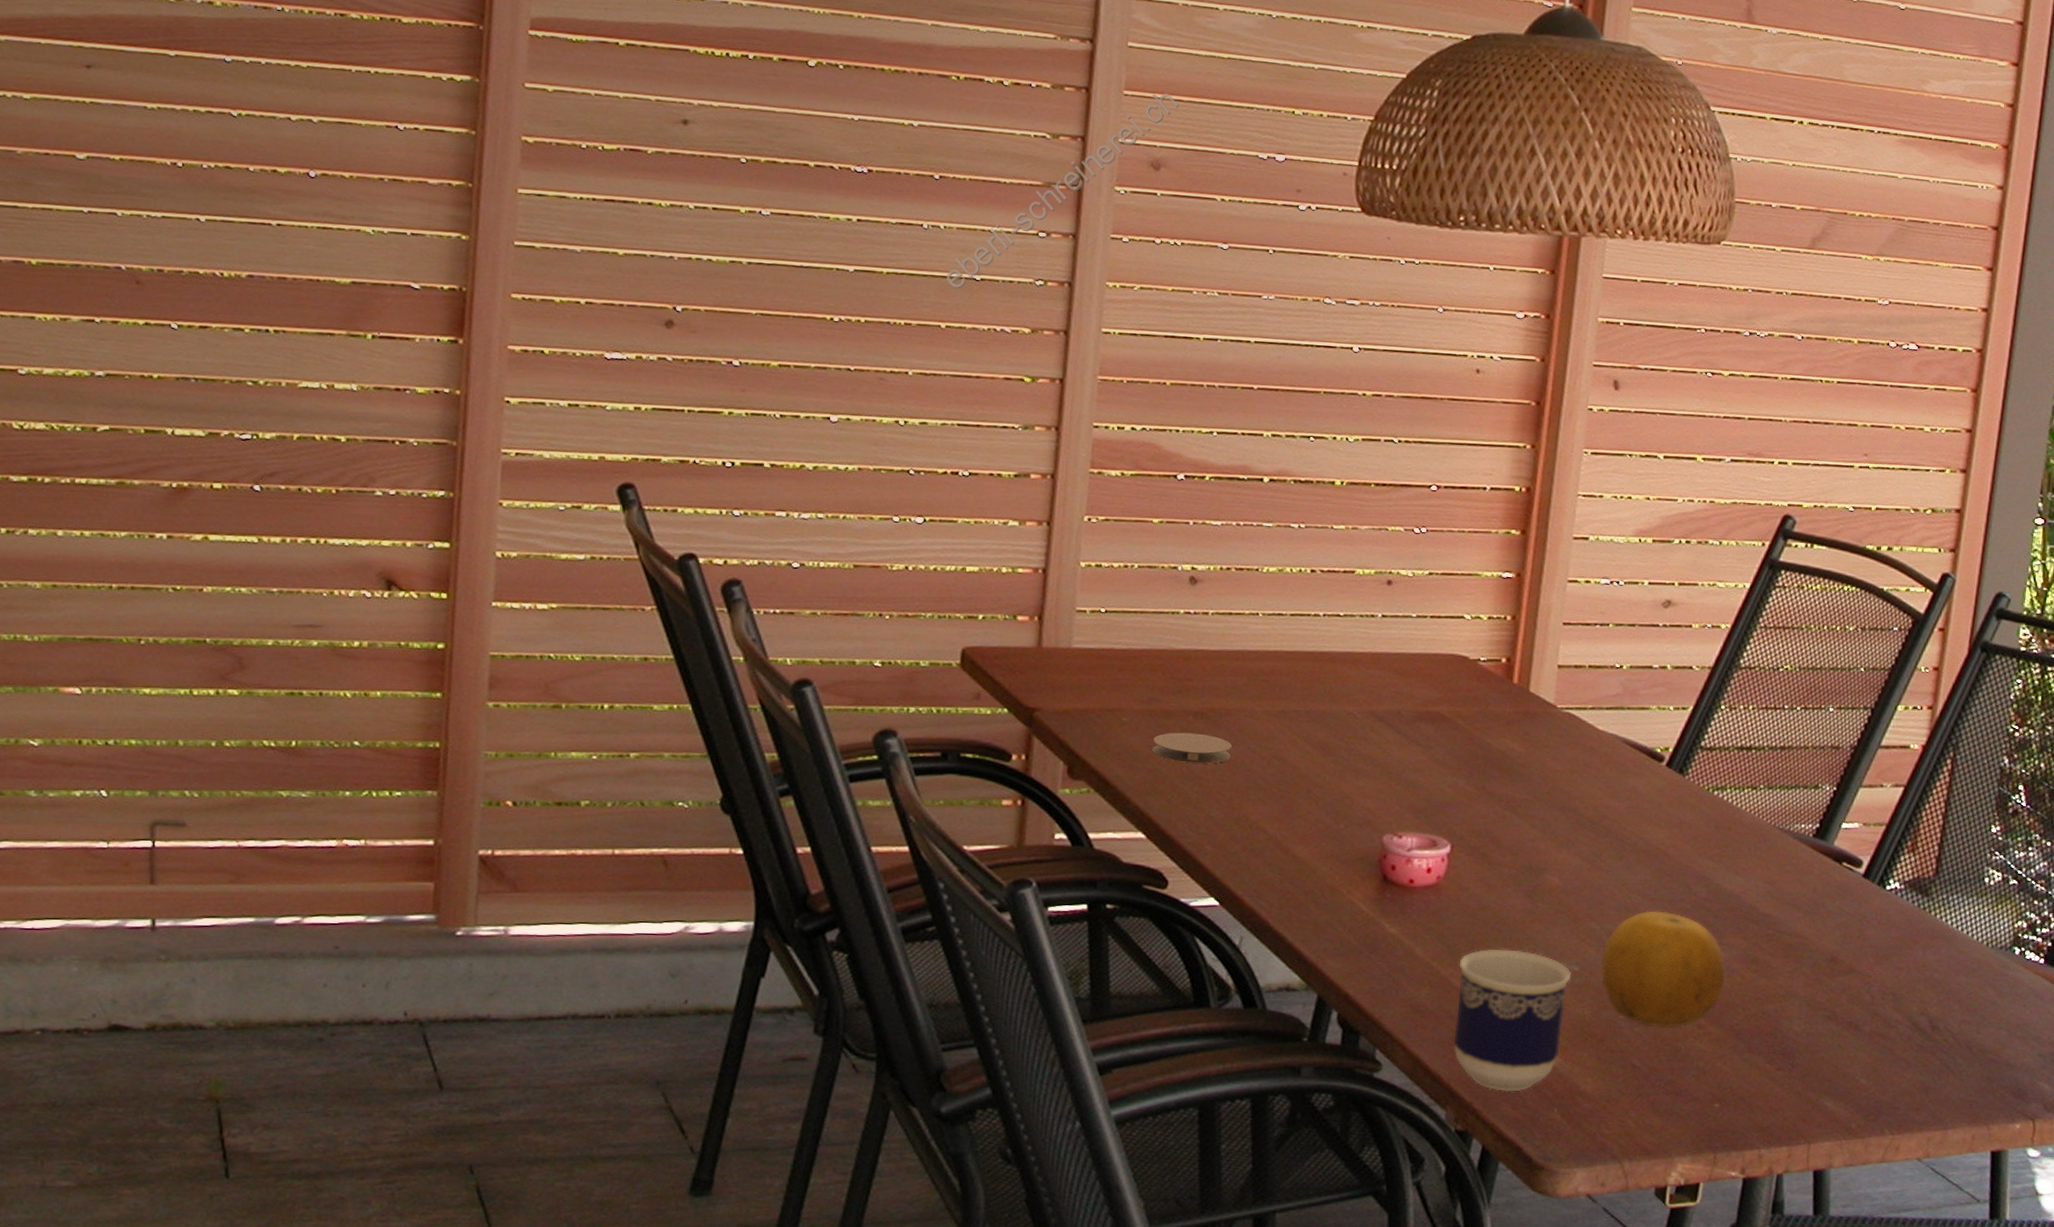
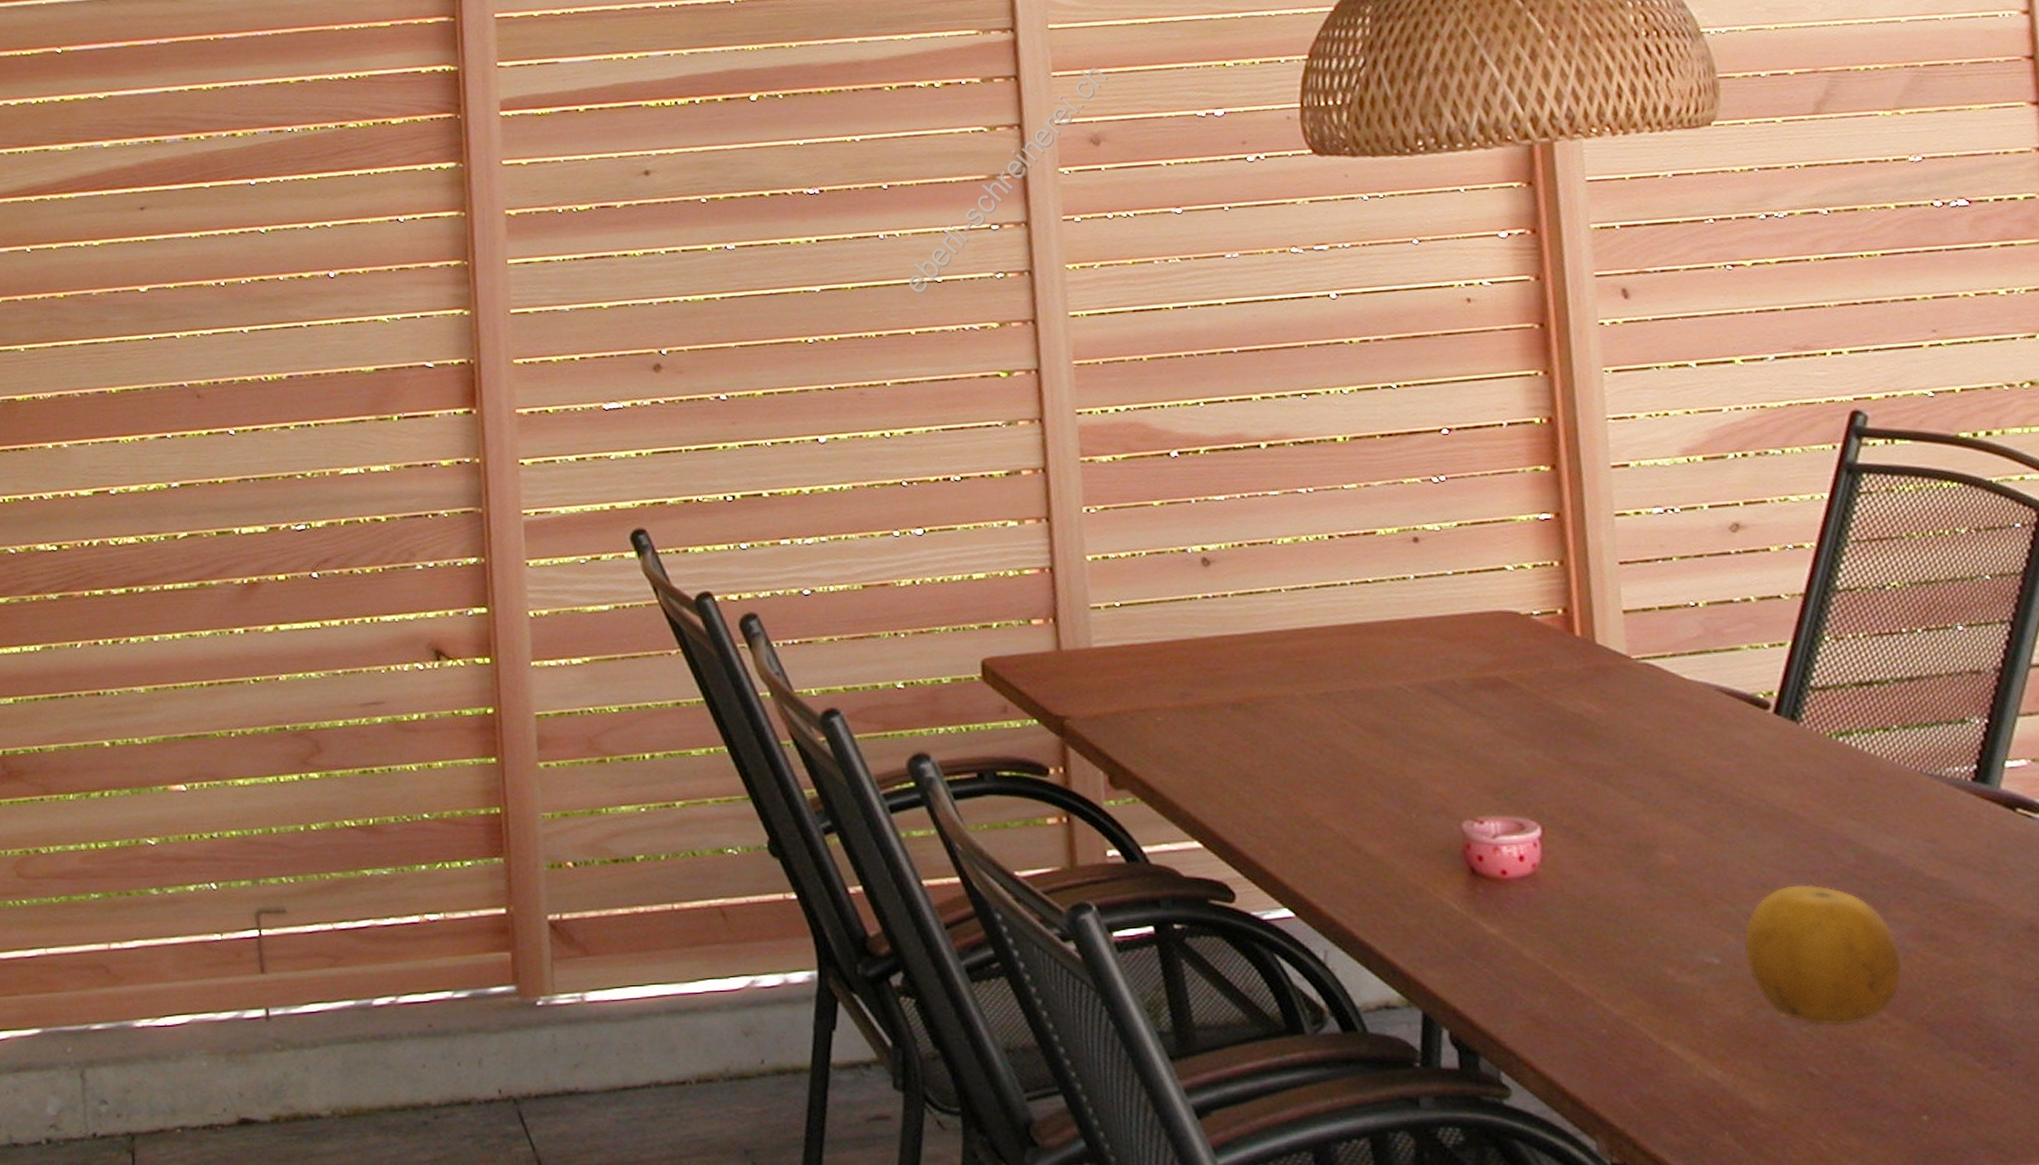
coaster: present [1152,732,1233,764] -> none [1193,726,1279,760]
cup: present [1453,948,1572,1092] -> none [1577,943,1718,1114]

